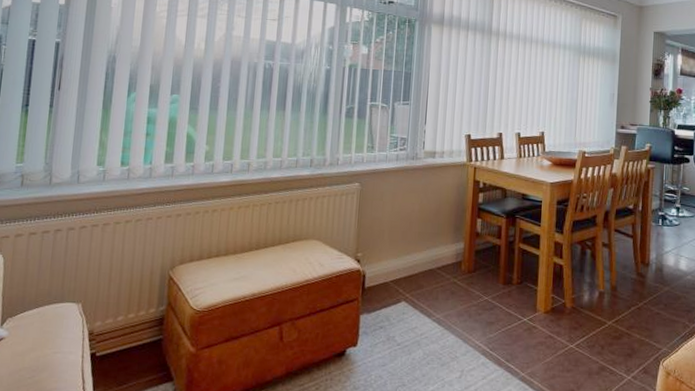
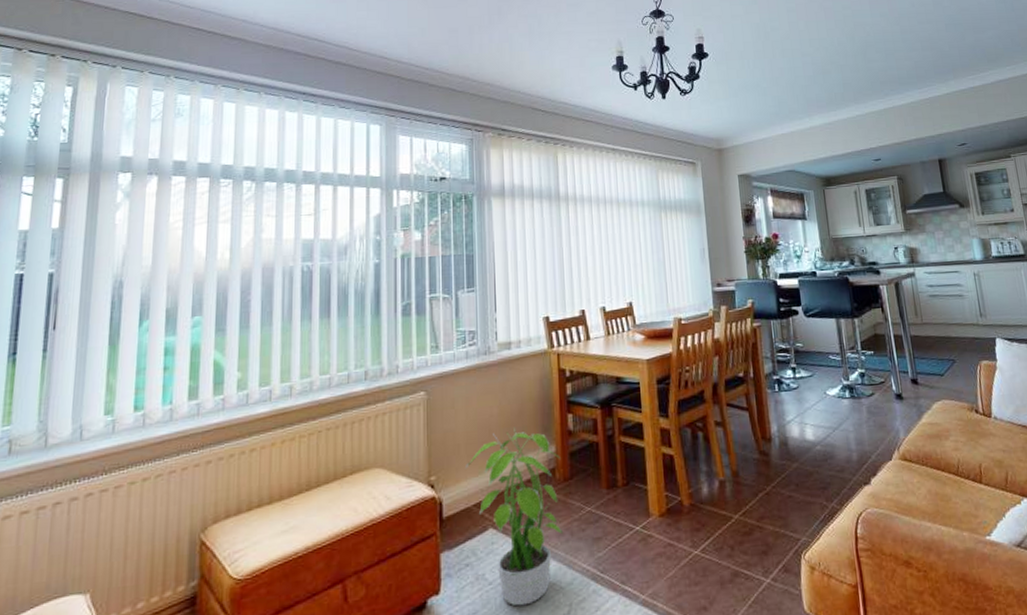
potted plant: none [387,223,467,366] -> present [465,427,564,606]

